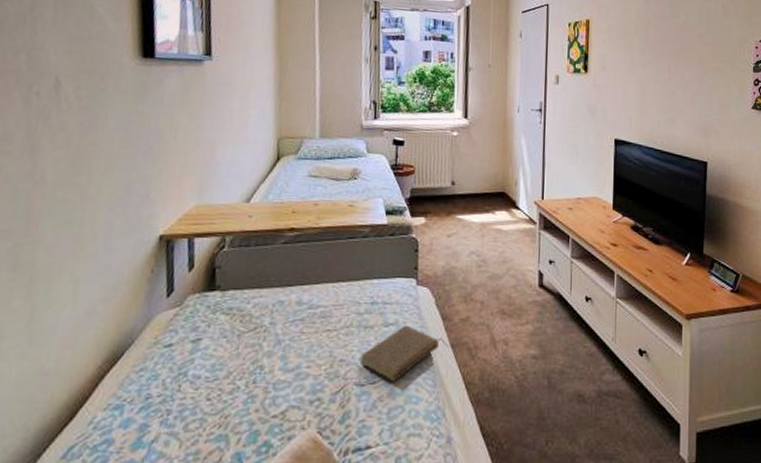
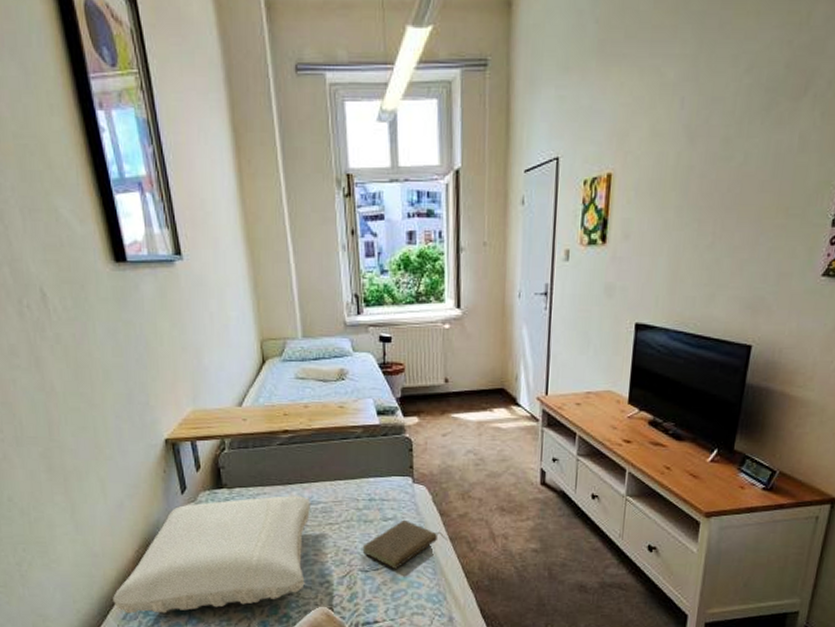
pillow: none [54,299,310,450] -> present [113,496,312,614]

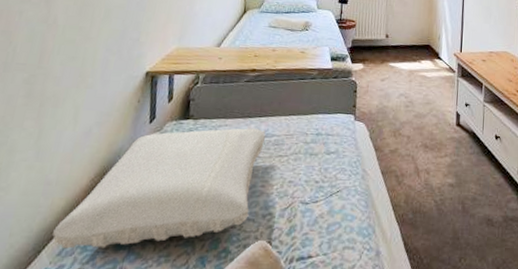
book: present [362,519,448,570] -> none [305,153,381,203]

